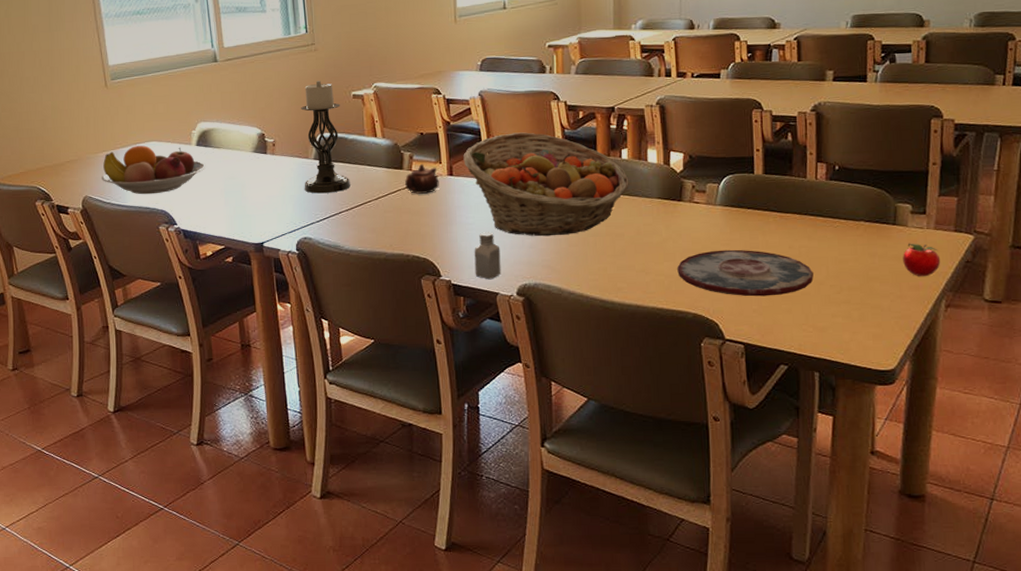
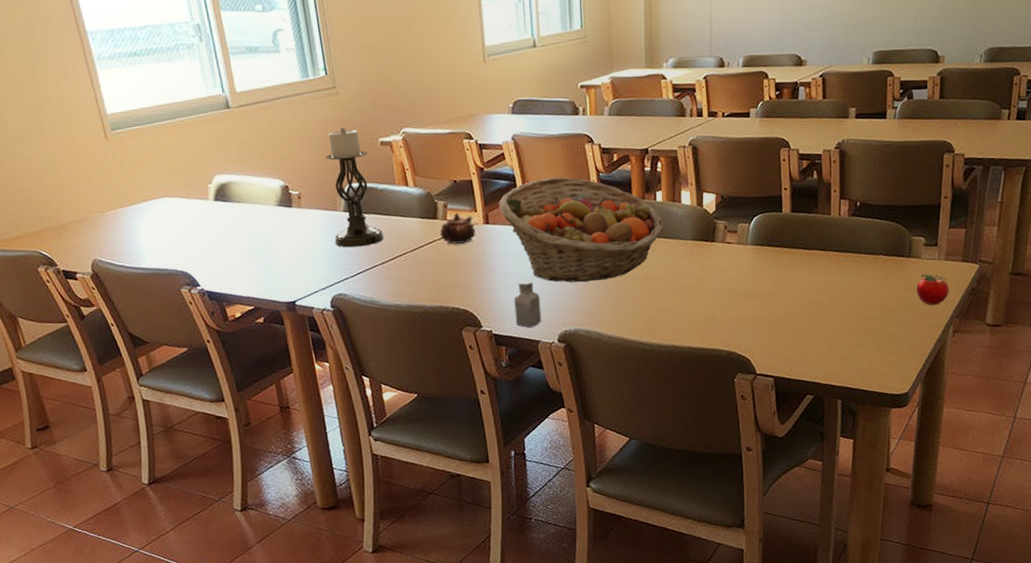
fruit bowl: present [101,145,206,195] -> none [111,202,227,256]
plate: present [677,249,814,297] -> none [711,287,837,332]

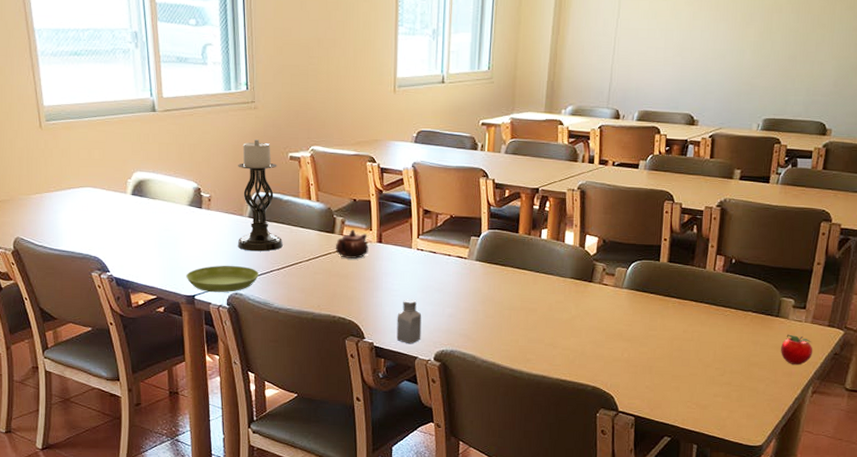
saucer: none [283,264,362,296] -> present [186,265,260,293]
fruit basket: present [498,177,664,283] -> none [393,206,546,307]

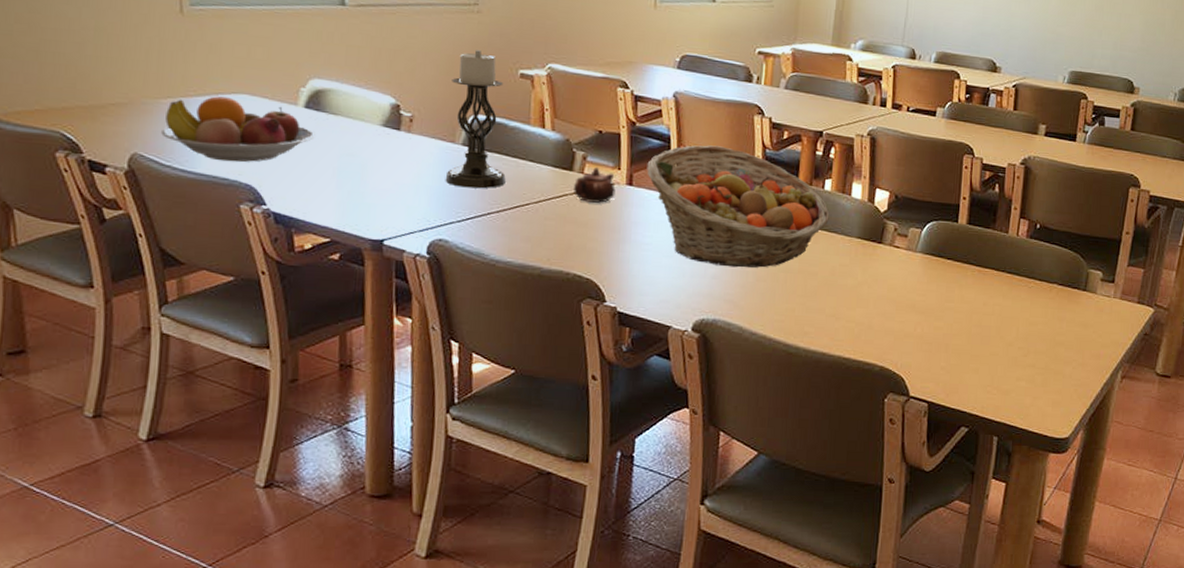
fruit bowl: none [34,190,141,240] -> present [161,96,315,162]
saucer: present [186,265,260,293] -> none [373,203,473,238]
fruit basket: none [393,206,546,307] -> present [647,145,830,268]
saltshaker: present [396,299,422,344] -> none [646,255,679,311]
apple: present [781,334,813,365] -> none [1088,310,1122,346]

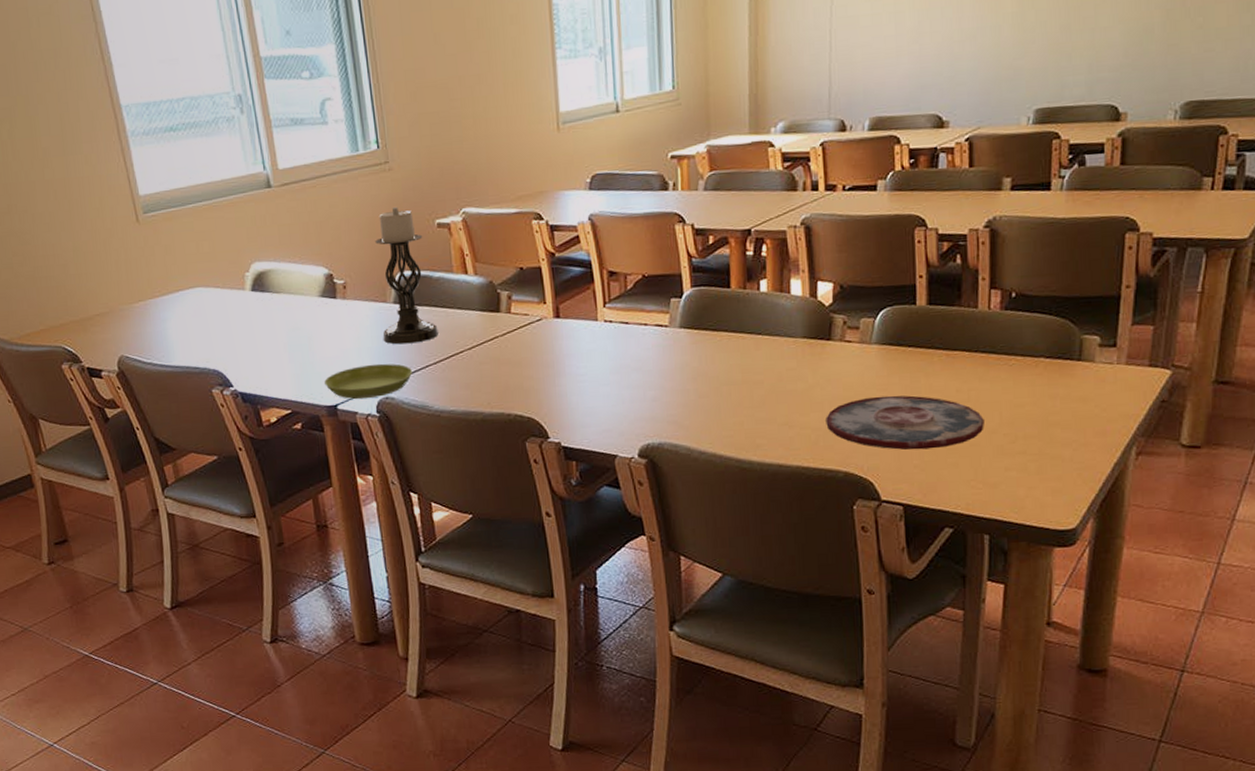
fruit bowl: present [161,96,315,162] -> none [139,292,264,352]
saucer: none [373,203,473,238] -> present [324,363,413,400]
teapot: present [574,166,615,203] -> none [503,304,544,341]
fruit basket: present [647,145,830,268] -> none [571,263,769,388]
plate: none [869,300,1004,354] -> present [826,395,984,450]

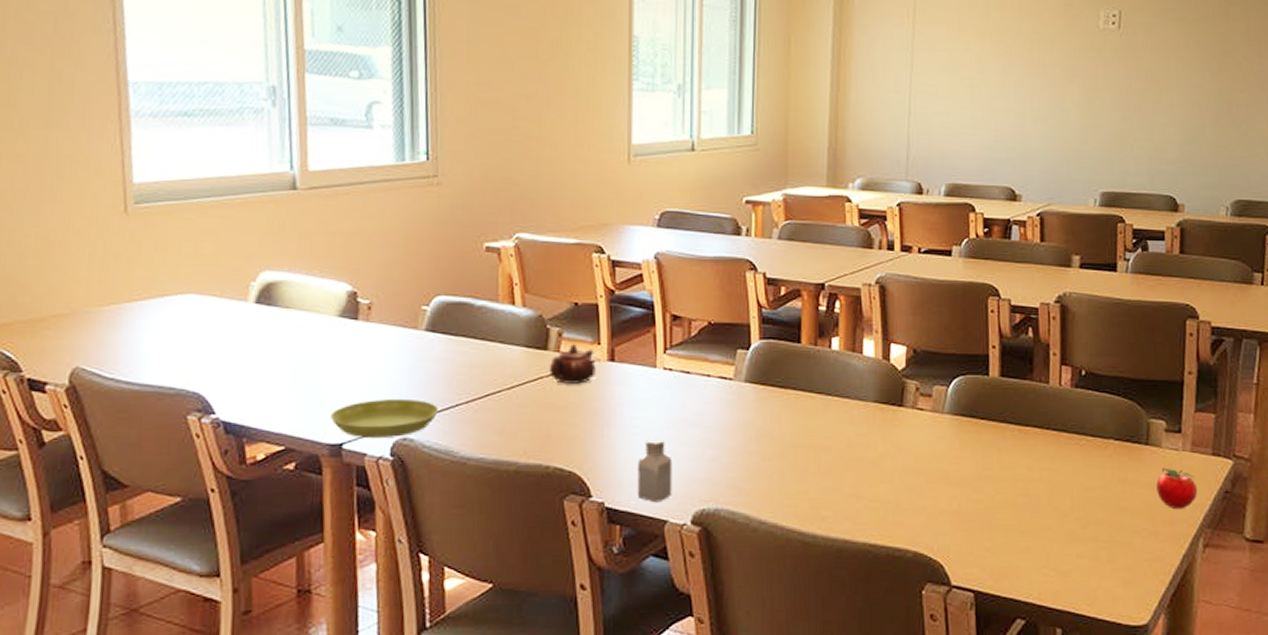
candle holder: present [375,207,438,345] -> none [408,225,474,378]
teapot: none [503,304,544,341] -> present [550,343,596,384]
saltshaker: none [587,384,620,440] -> present [637,438,672,503]
plate: present [826,395,984,450] -> none [895,470,1056,531]
apple: none [1088,381,1132,421] -> present [1156,467,1198,510]

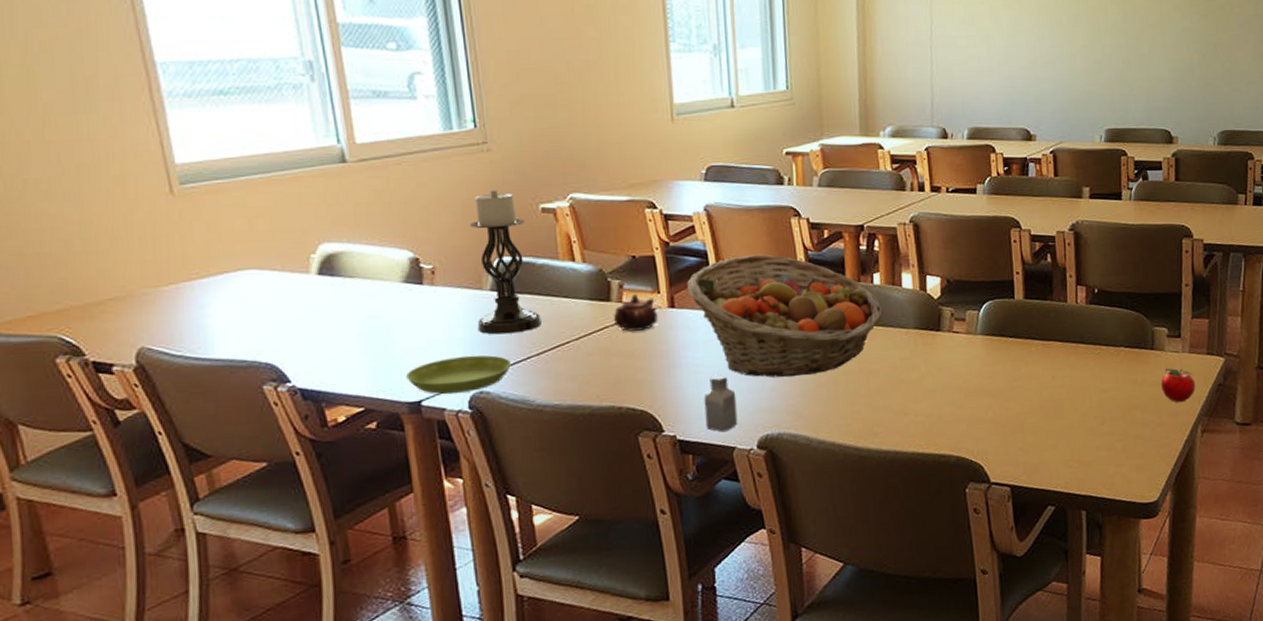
candle holder: none [408,225,474,378] -> present [470,190,542,335]
fruit basket: none [630,309,840,447] -> present [687,254,883,378]

